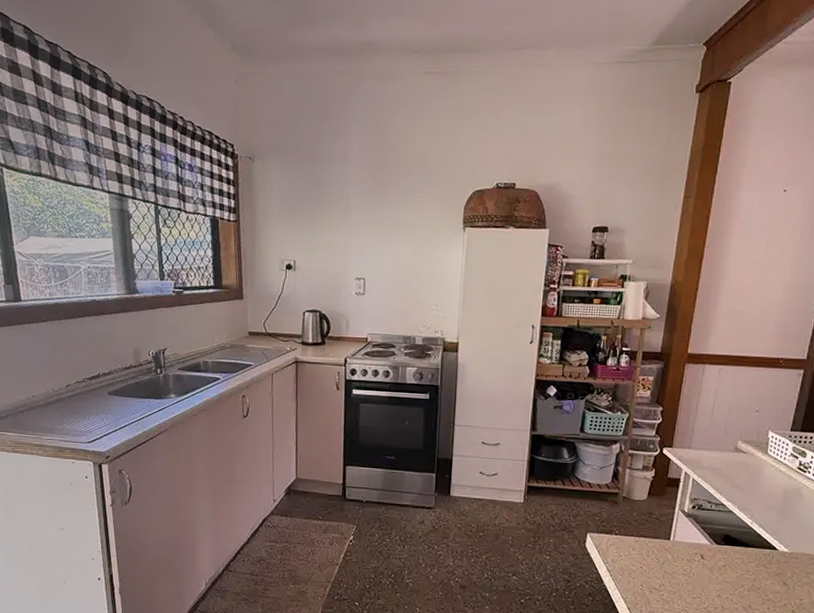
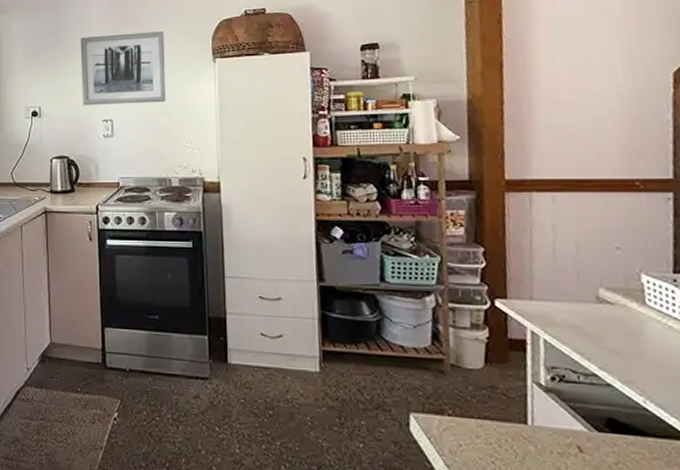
wall art: none [336,194,420,266] -> present [80,31,167,105]

